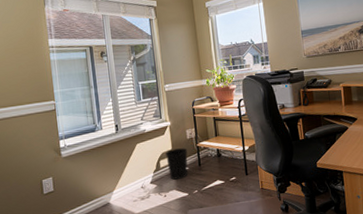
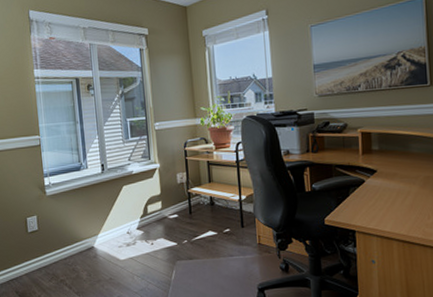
wastebasket: present [165,148,188,180] -> none [154,193,178,227]

